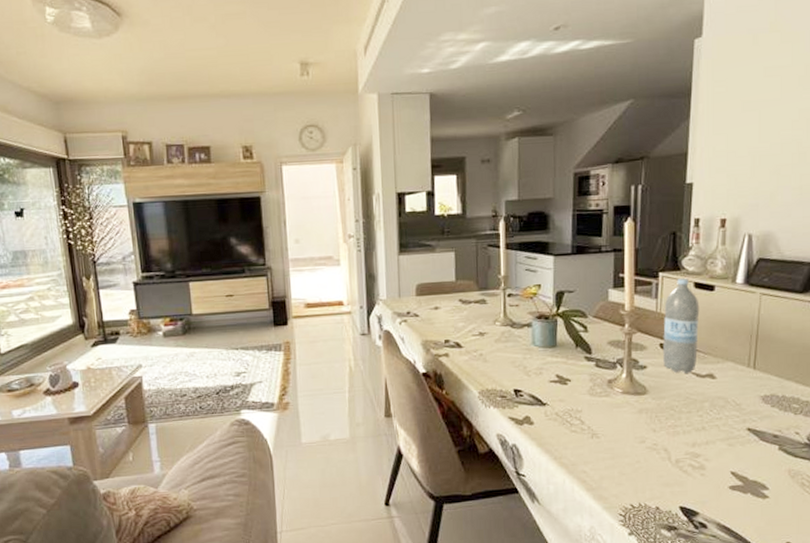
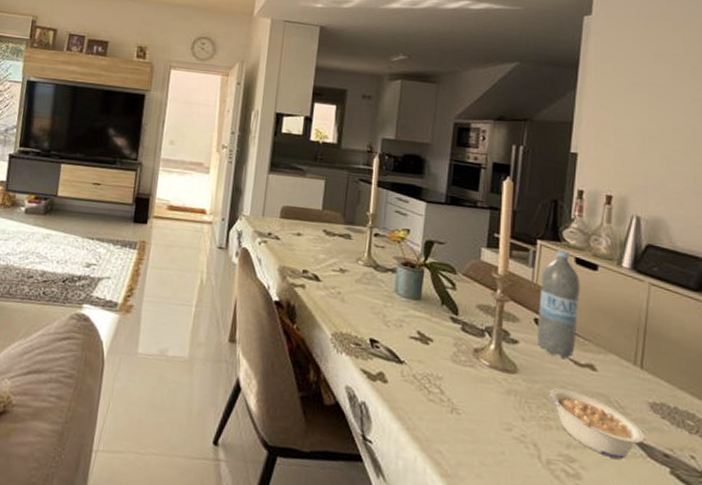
legume: none [676,398,758,447] -> present [550,388,645,459]

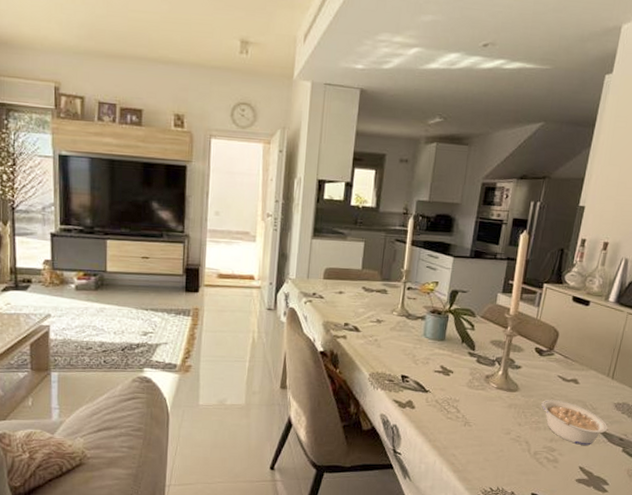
water bottle: present [537,249,581,360] -> none [536,290,575,377]

